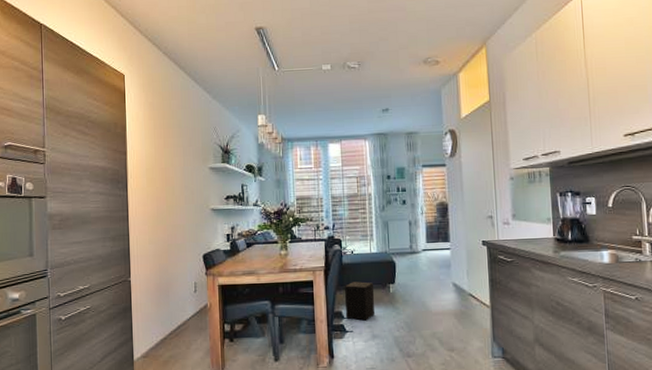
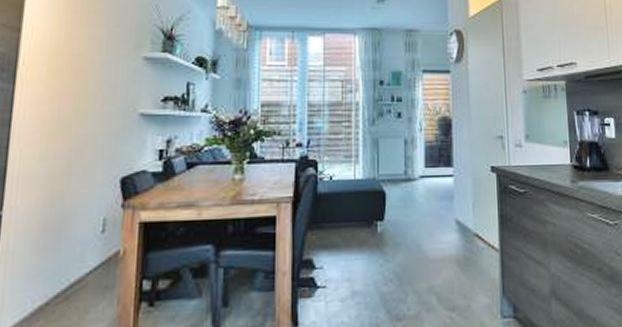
speaker: present [345,281,374,321] -> none [317,217,357,272]

